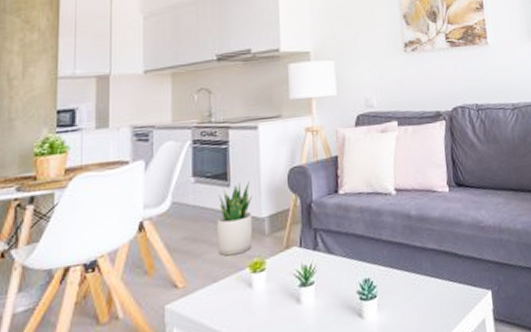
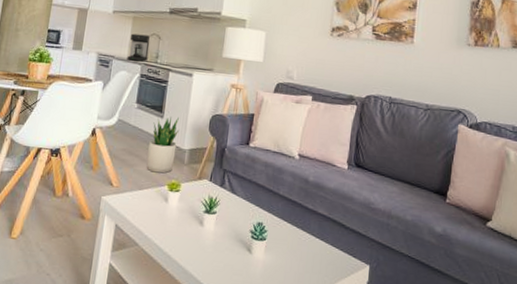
coffee maker: none [171,91,199,127] -> present [127,33,150,62]

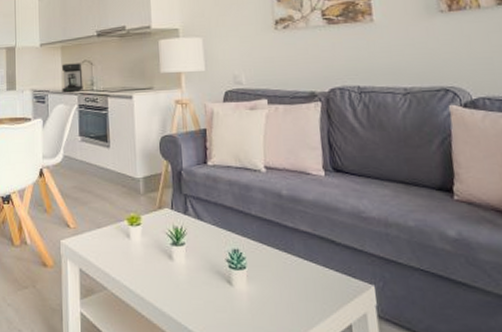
planter: present [146,117,179,174] -> none [100,145,130,208]

